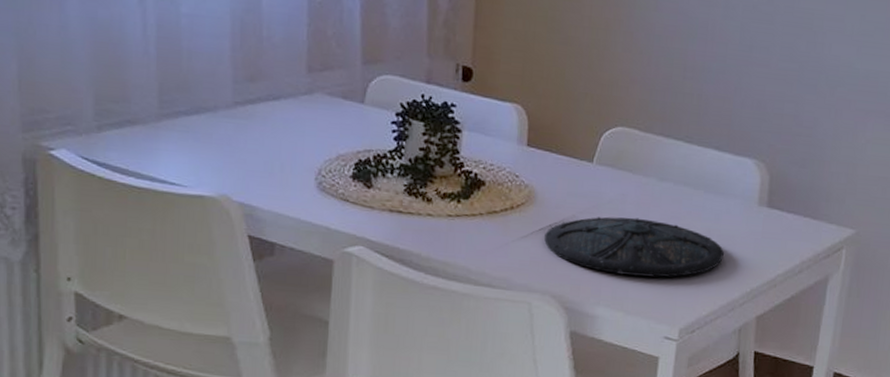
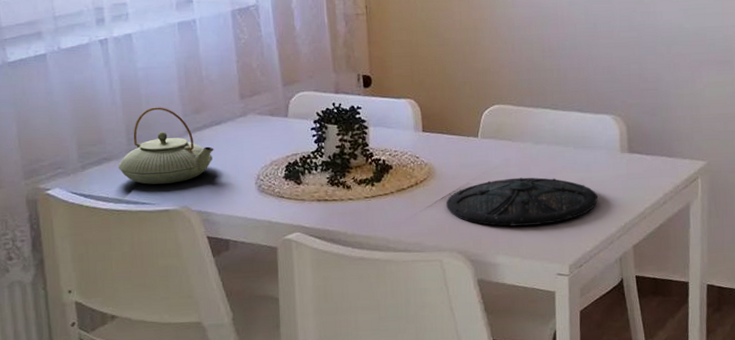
teapot: none [143,66,268,165] -> present [118,107,214,185]

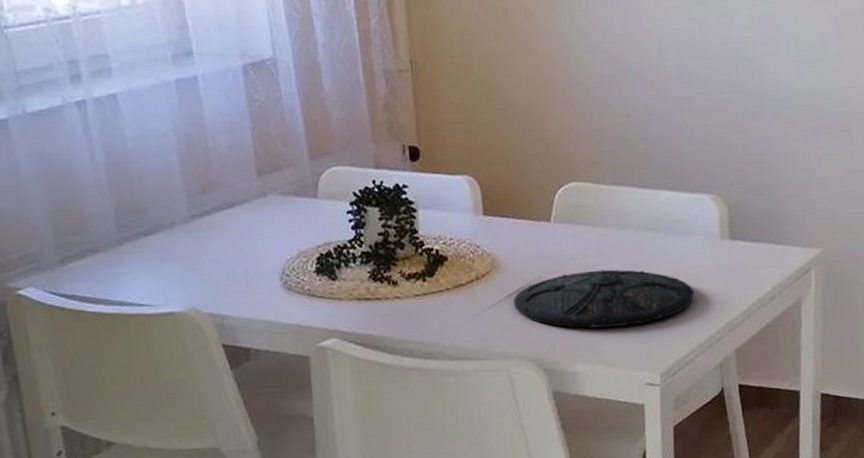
teapot: present [118,107,214,185] -> none [106,185,227,282]

